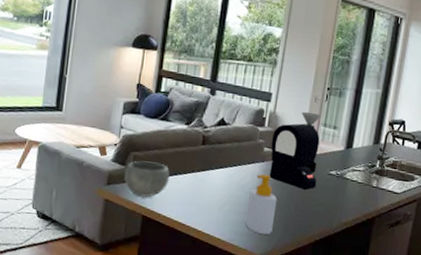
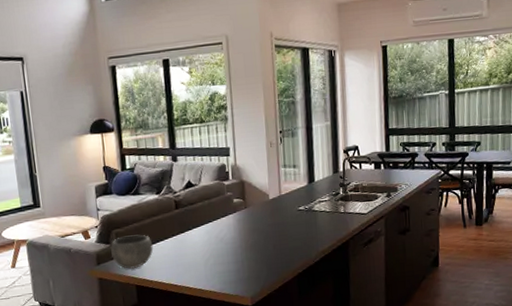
soap bottle: present [245,174,278,235] -> none [229,223,258,278]
coffee roaster: present [269,111,322,190] -> none [238,157,289,230]

